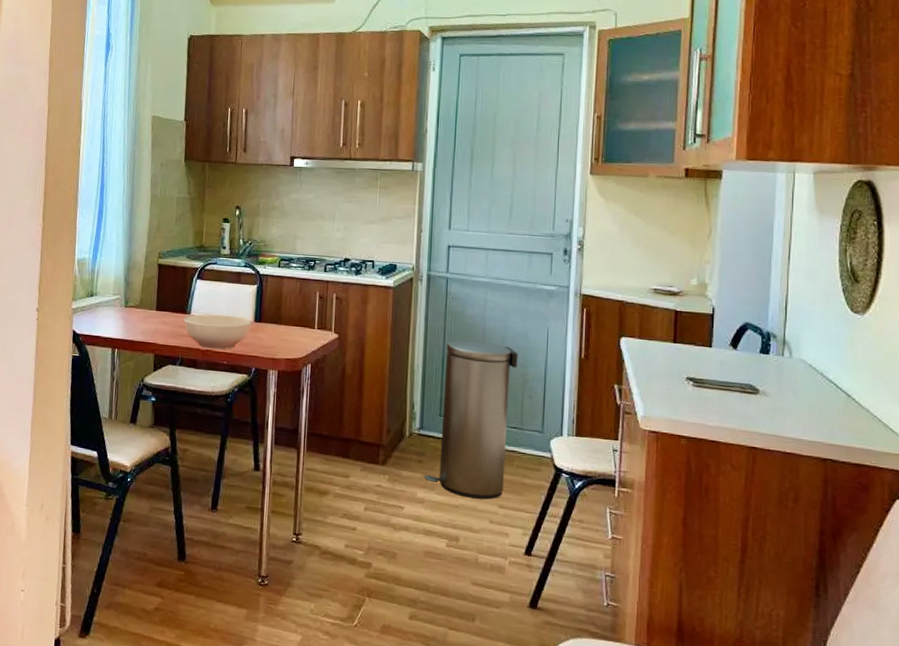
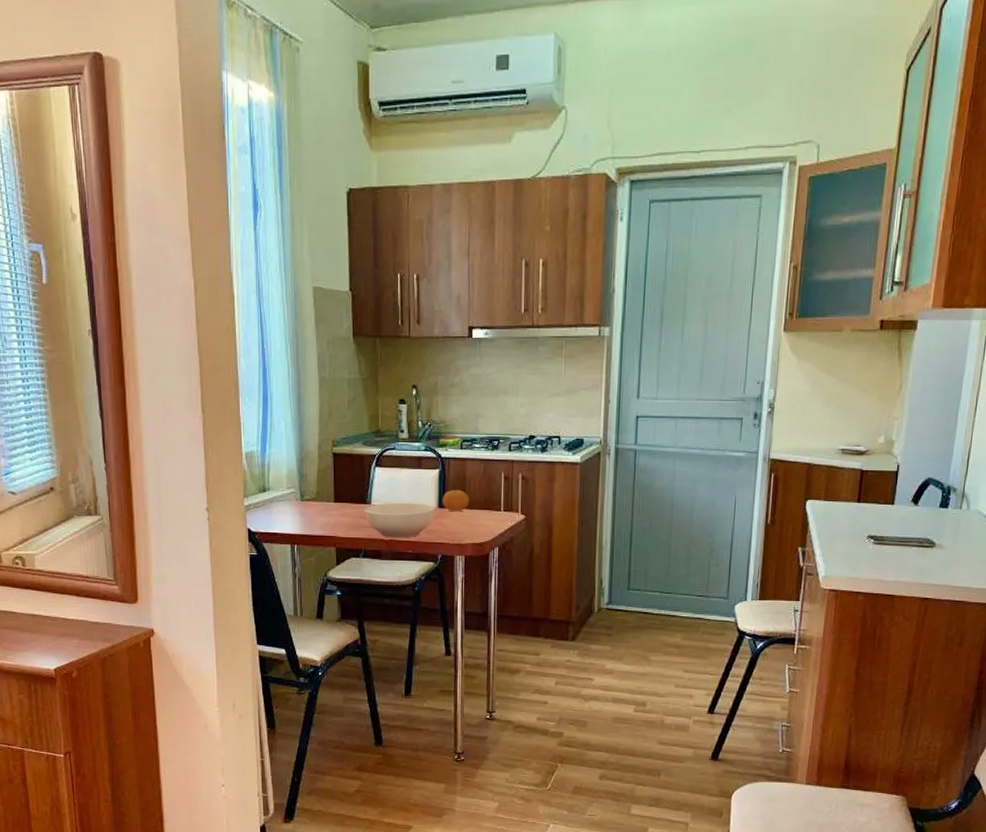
fruit: none [258,305,285,327] -> present [442,489,469,512]
pedal bin: present [424,340,518,500] -> none [613,513,706,666]

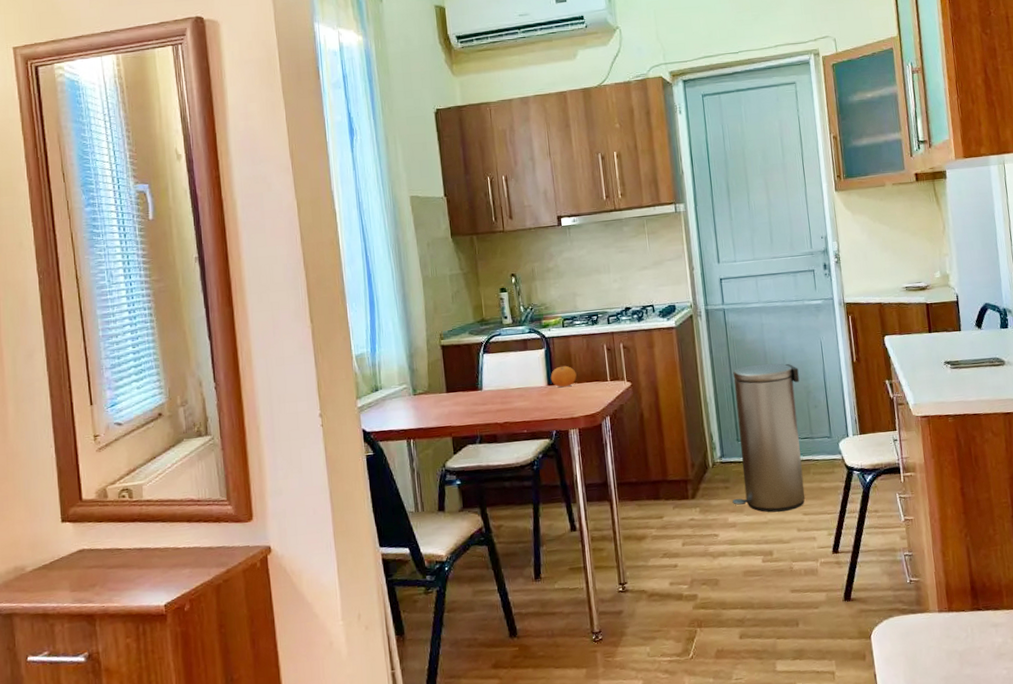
bowl: present [364,502,436,538] -> none [476,382,546,421]
pedal bin: none [613,513,706,666] -> present [732,363,805,513]

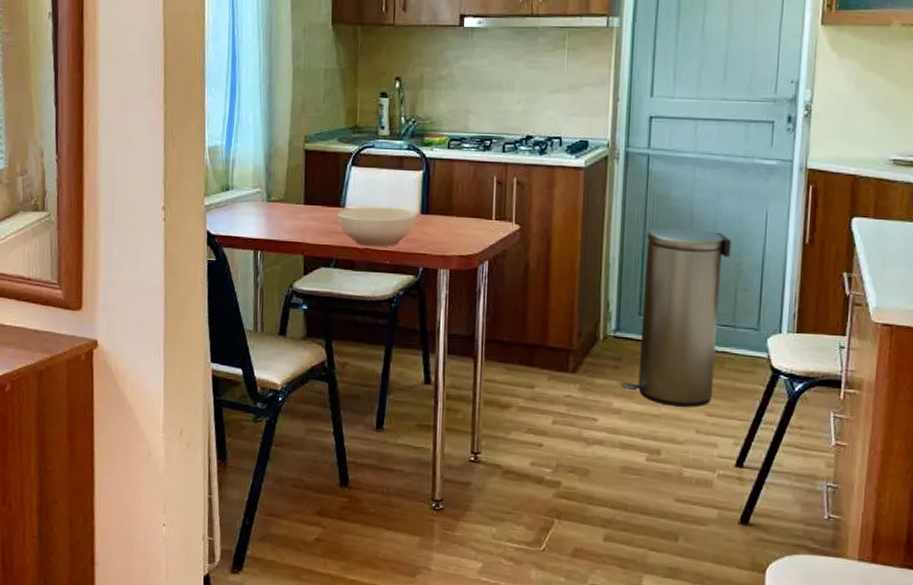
bowl: none [476,382,546,421] -> present [337,206,418,247]
fruit: present [550,365,577,388] -> none [425,193,456,219]

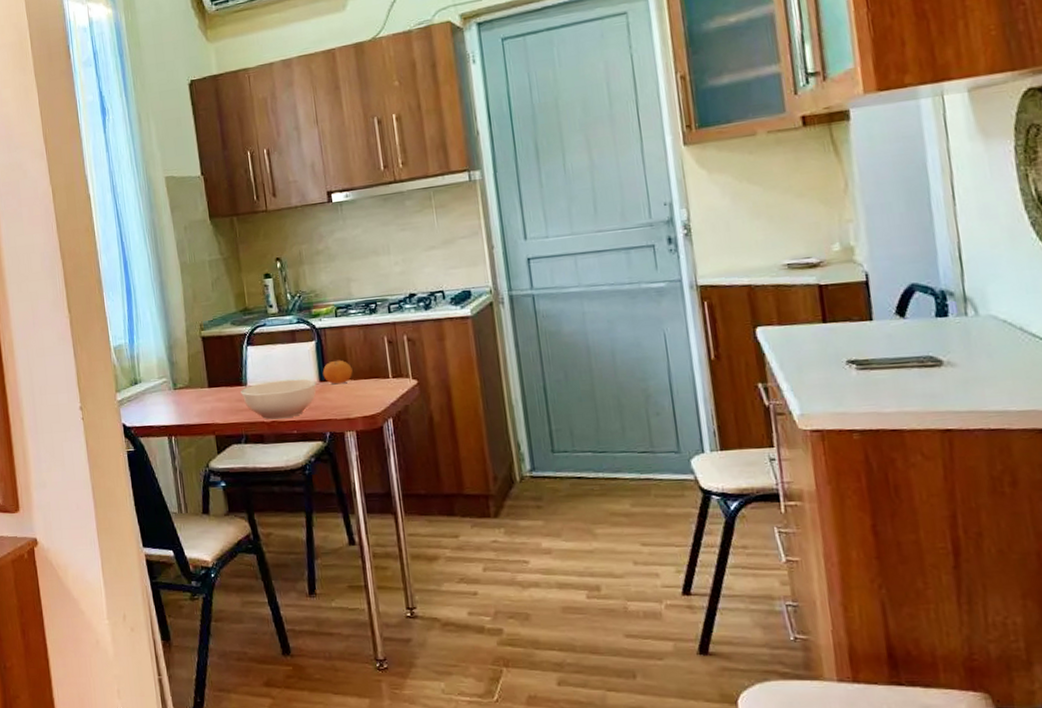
fruit: none [425,193,456,219] -> present [322,360,353,385]
pedal bin: present [621,227,731,407] -> none [545,360,644,540]

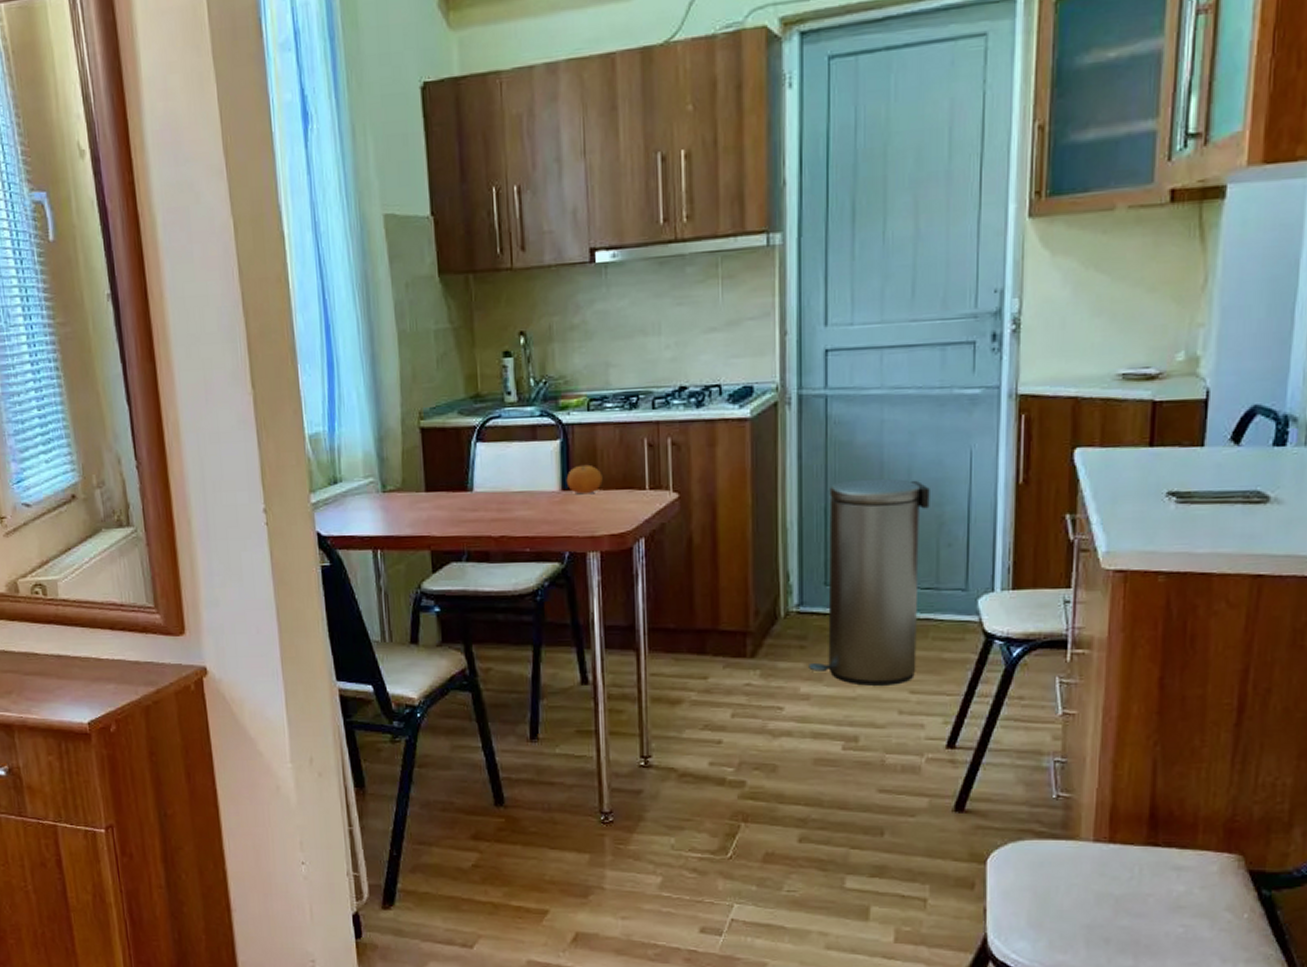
bowl: present [241,378,317,420] -> none [465,485,559,534]
pedal bin: none [545,360,644,540] -> present [808,478,930,686]

